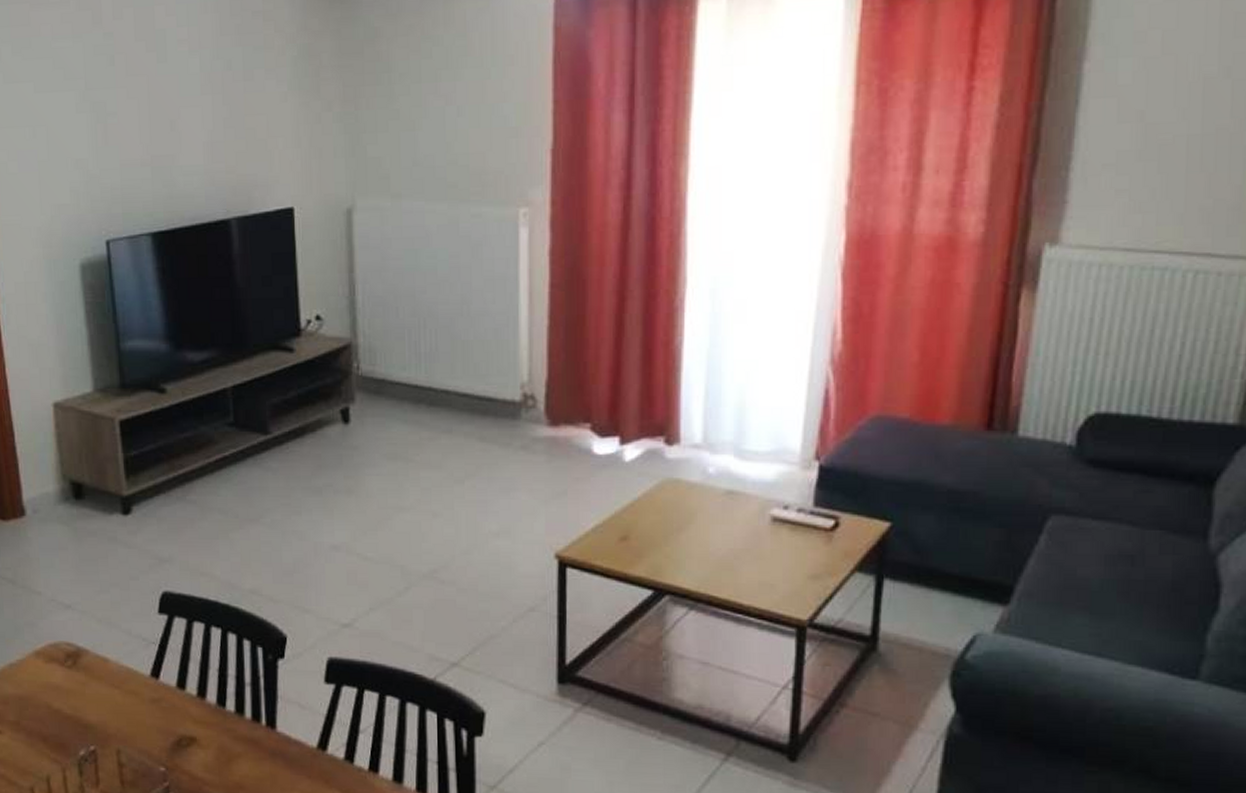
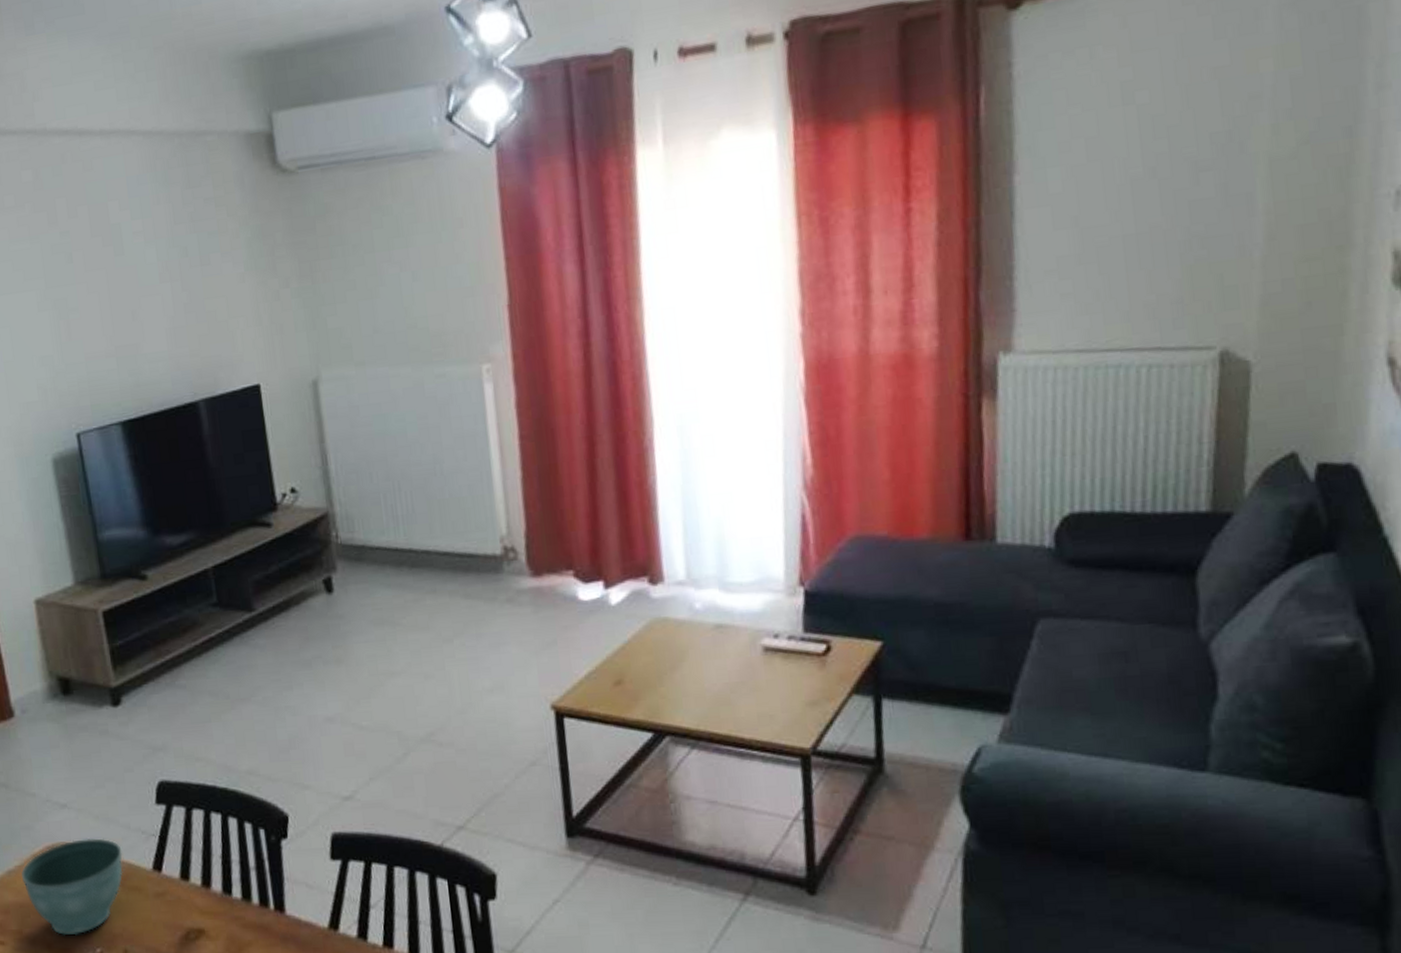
flower pot: none [23,640,122,732] -> present [21,838,123,936]

